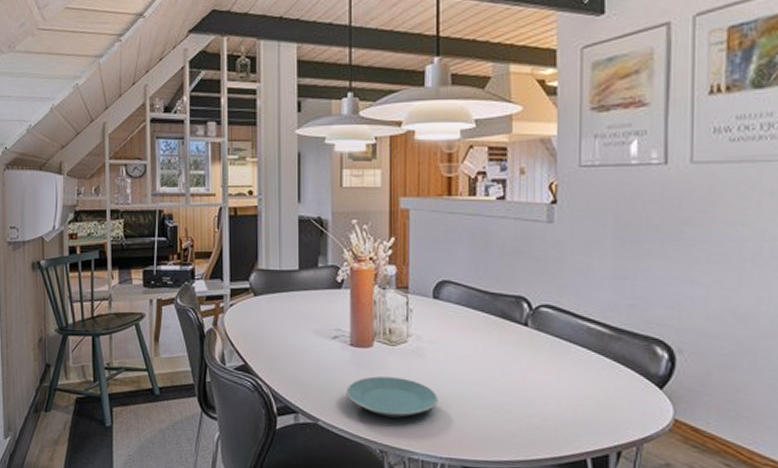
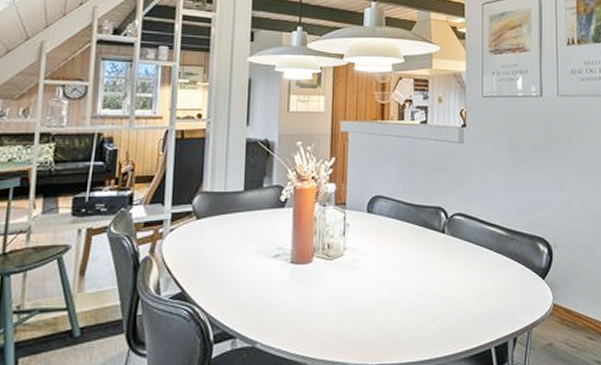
plate: present [346,376,438,418] -> none [285,290,370,331]

